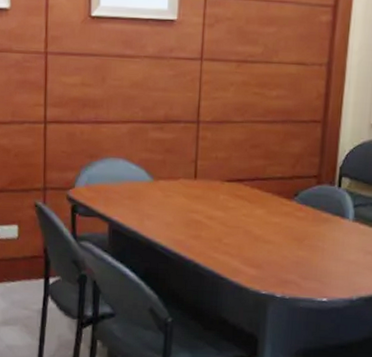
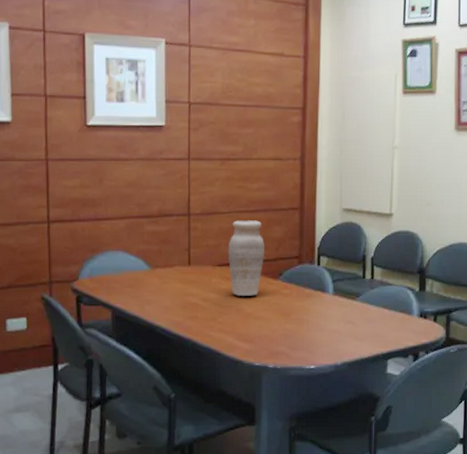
vase: none [238,131,280,217] -> present [227,220,264,296]

